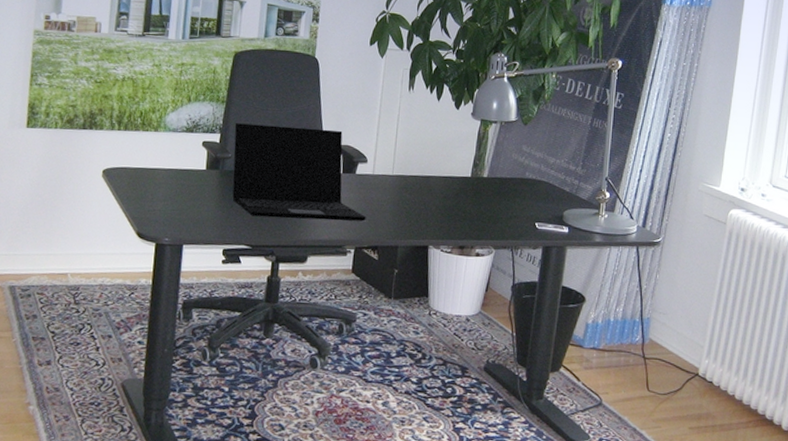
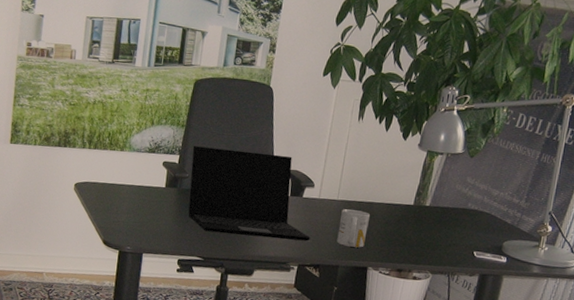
mug: none [394,184,427,225] -> present [337,209,370,248]

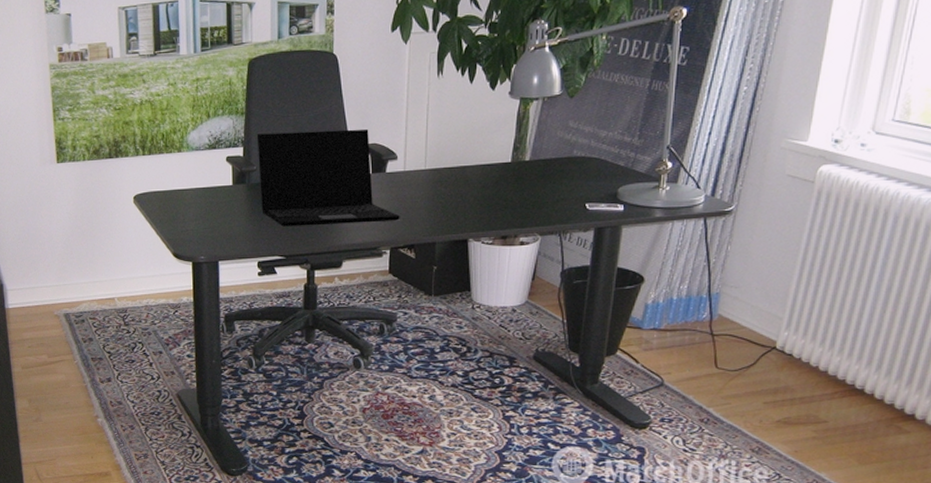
mug: present [337,209,370,248] -> none [430,177,463,219]

